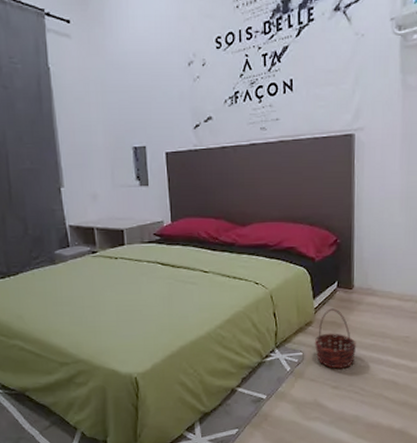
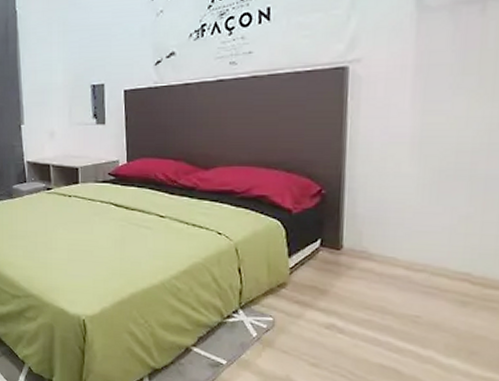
basket: present [314,308,357,369] -> none [288,270,345,344]

